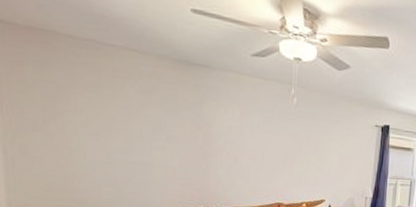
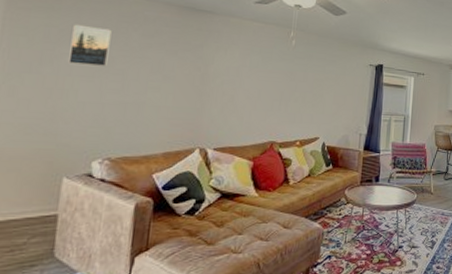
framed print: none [69,79,109,126] -> present [68,24,112,67]

